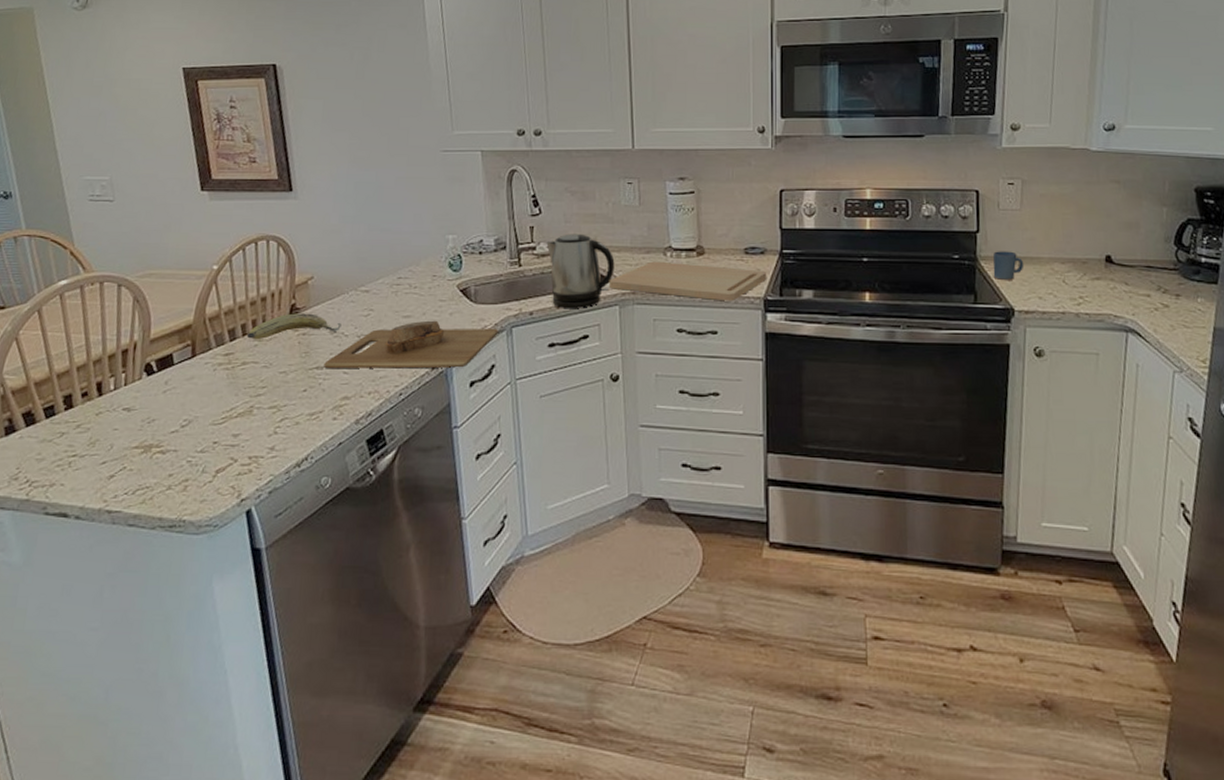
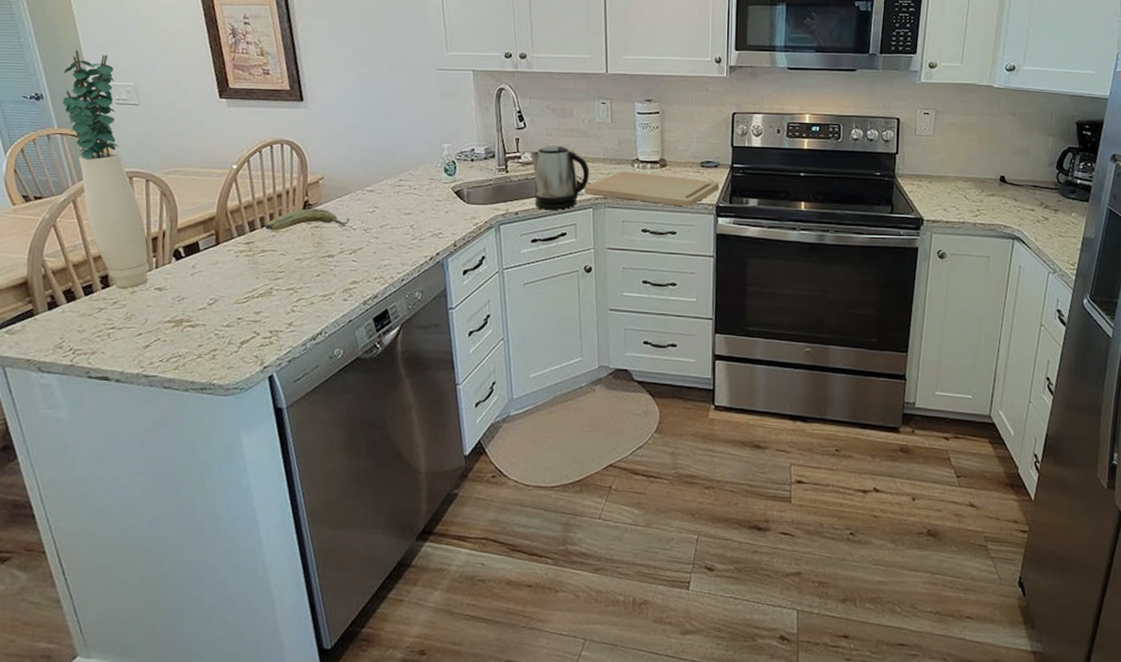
vase: none [32,143,118,409] -> present [63,50,149,288]
cutting board: present [324,320,498,369] -> none [335,217,488,259]
mug: present [993,251,1024,281] -> none [908,170,934,195]

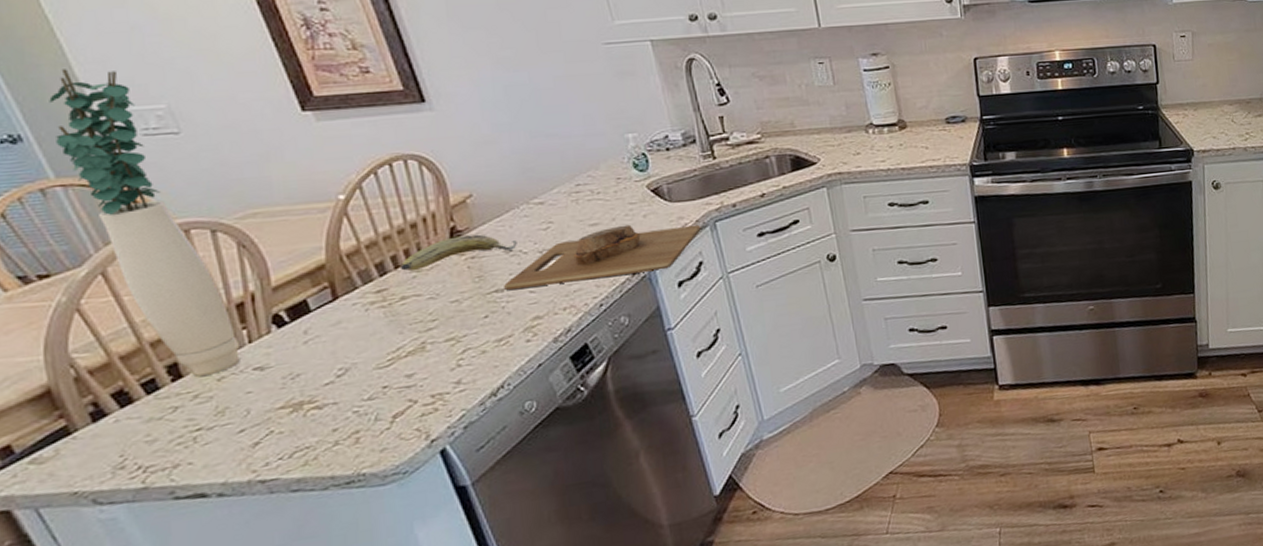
cutting board: none [335,217,488,259] -> present [504,224,701,291]
kettle: present [530,145,589,210] -> none [740,119,817,196]
cutting board: present [584,171,719,207] -> none [812,138,970,172]

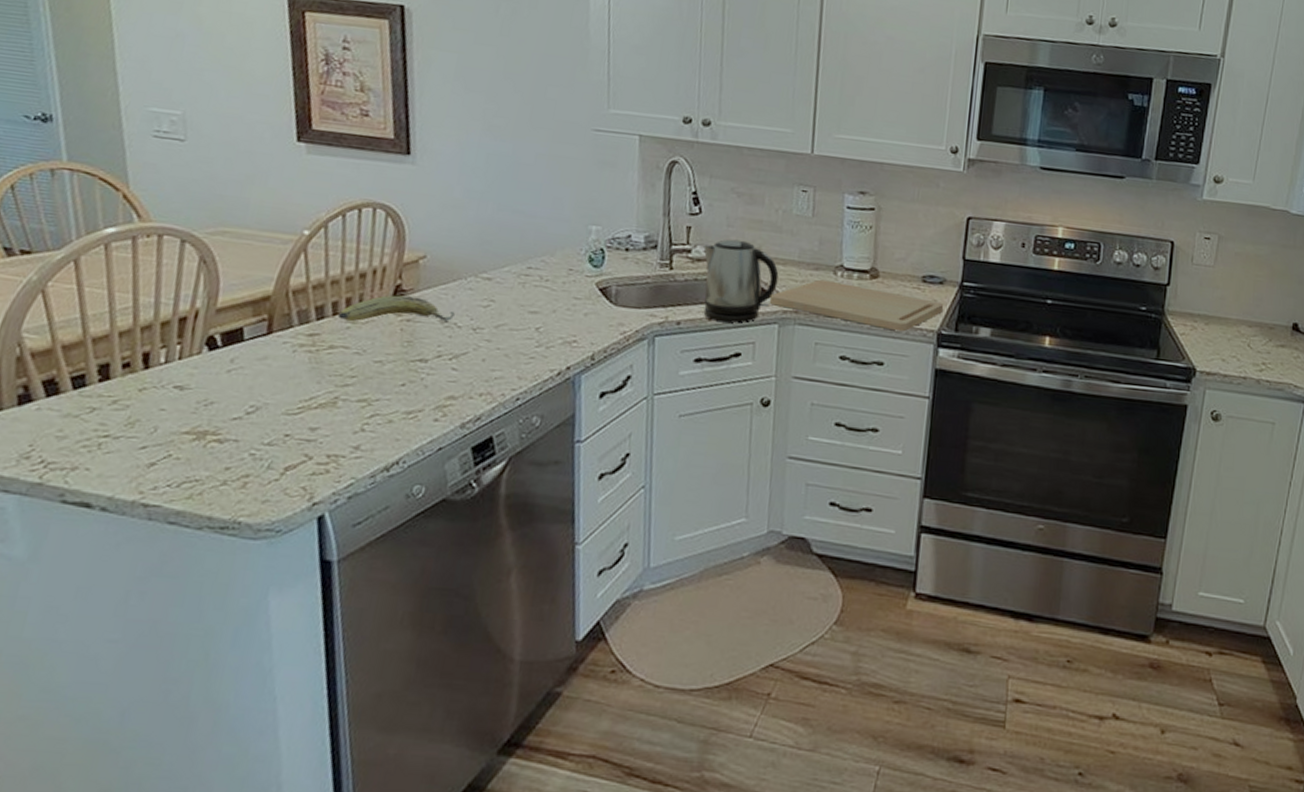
vase: present [49,69,240,376] -> none [79,62,172,383]
cutting board: present [504,224,701,291] -> none [429,319,639,376]
kettle: none [740,119,817,196] -> present [703,239,779,323]
cutting board: none [812,138,970,172] -> present [769,279,943,332]

